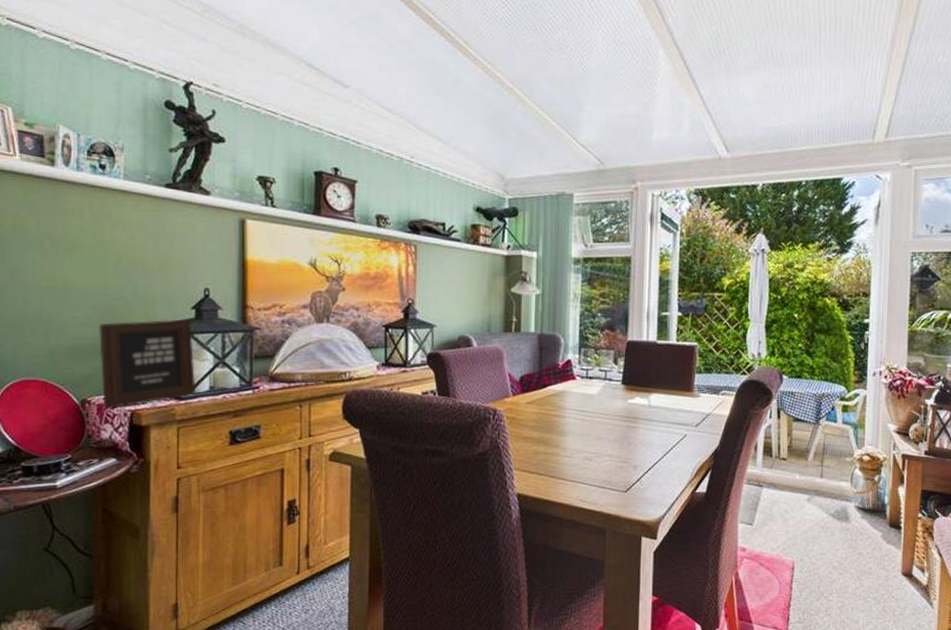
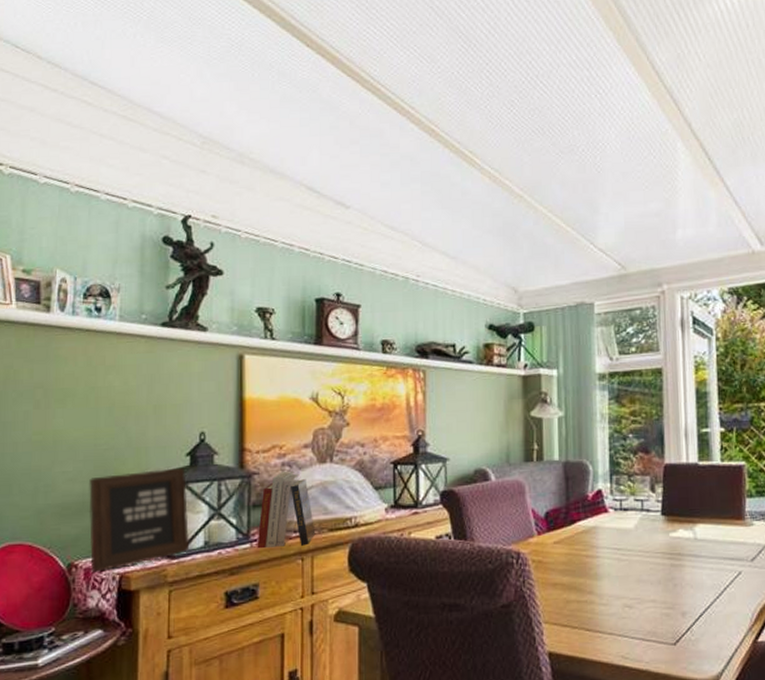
books: none [259,328,313,396] -> present [257,470,316,549]

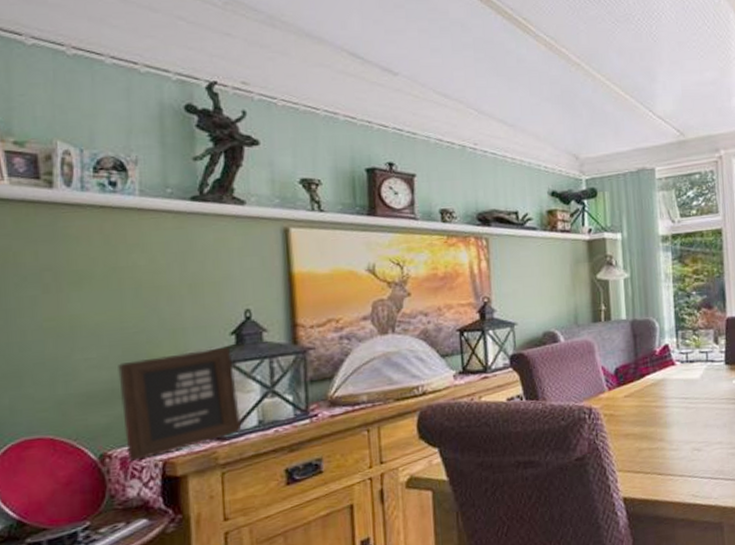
books: present [257,470,316,549] -> none [317,343,381,424]

